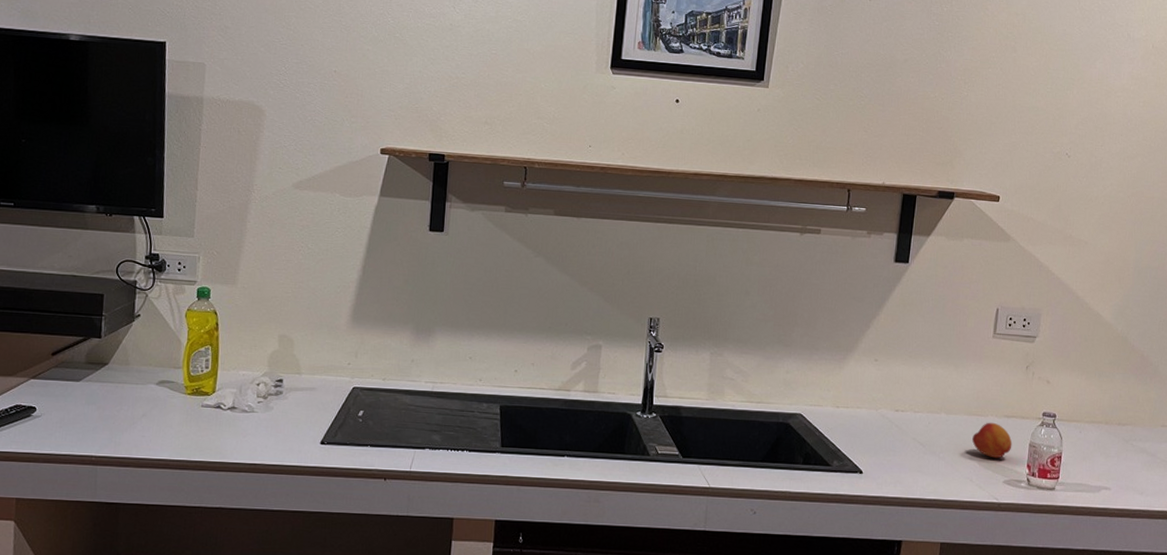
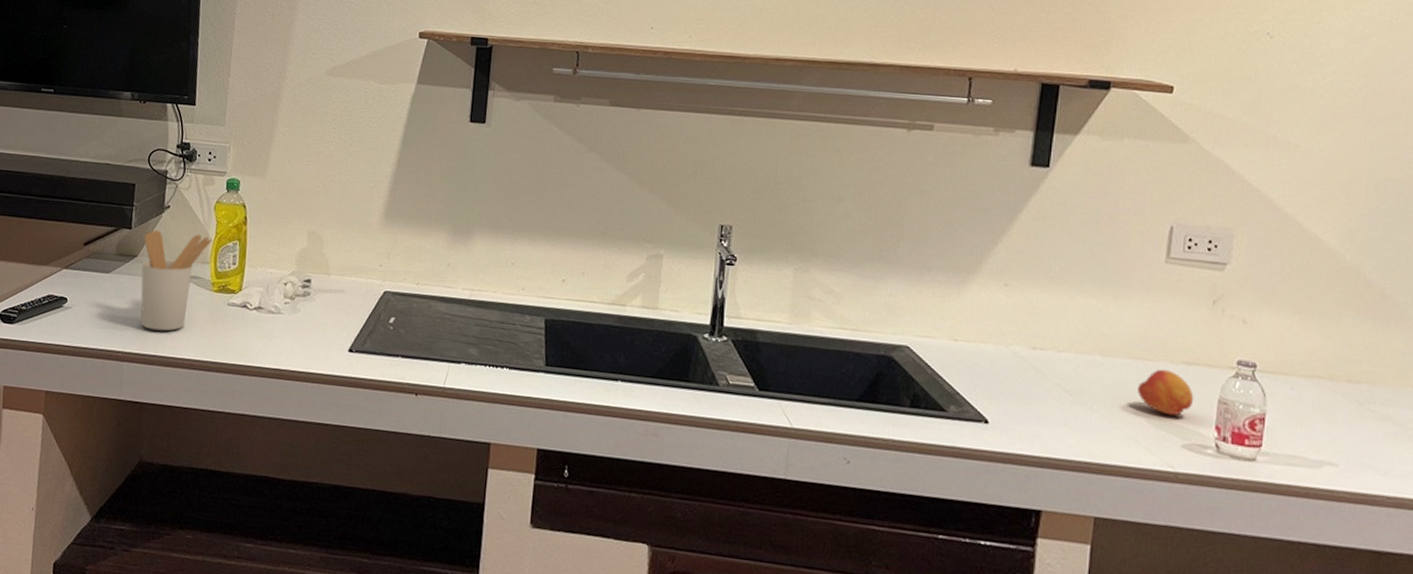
utensil holder: none [112,338,184,434] -> present [140,229,212,331]

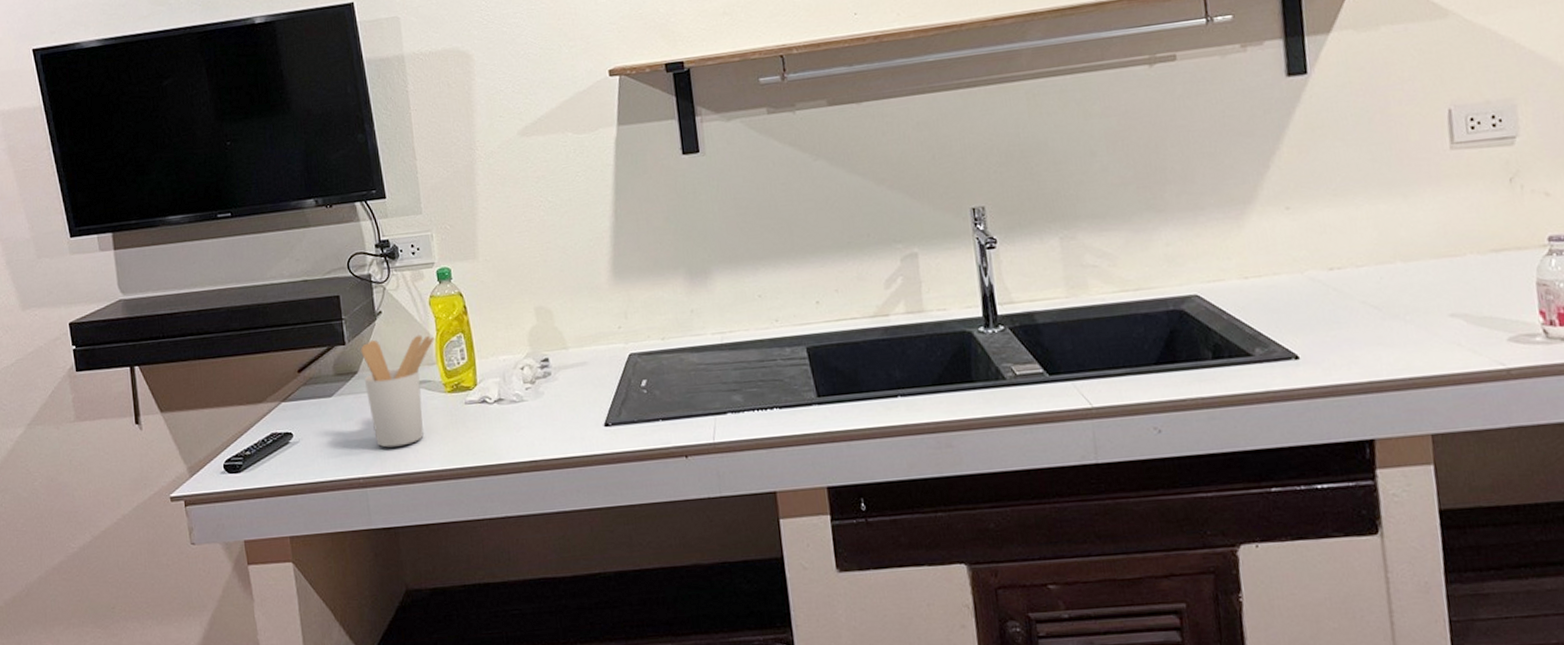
fruit: present [1138,369,1194,416] -> none [1448,261,1511,310]

